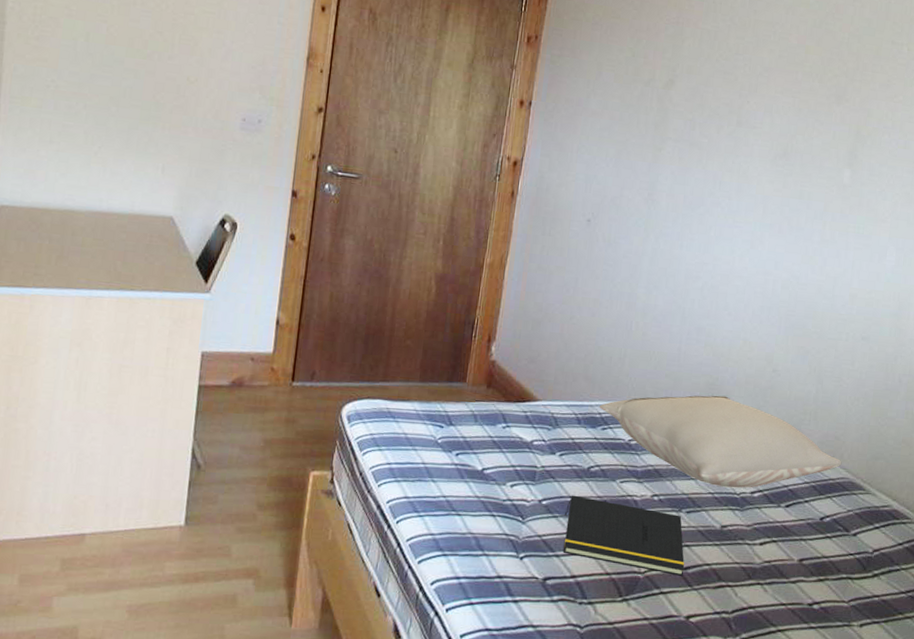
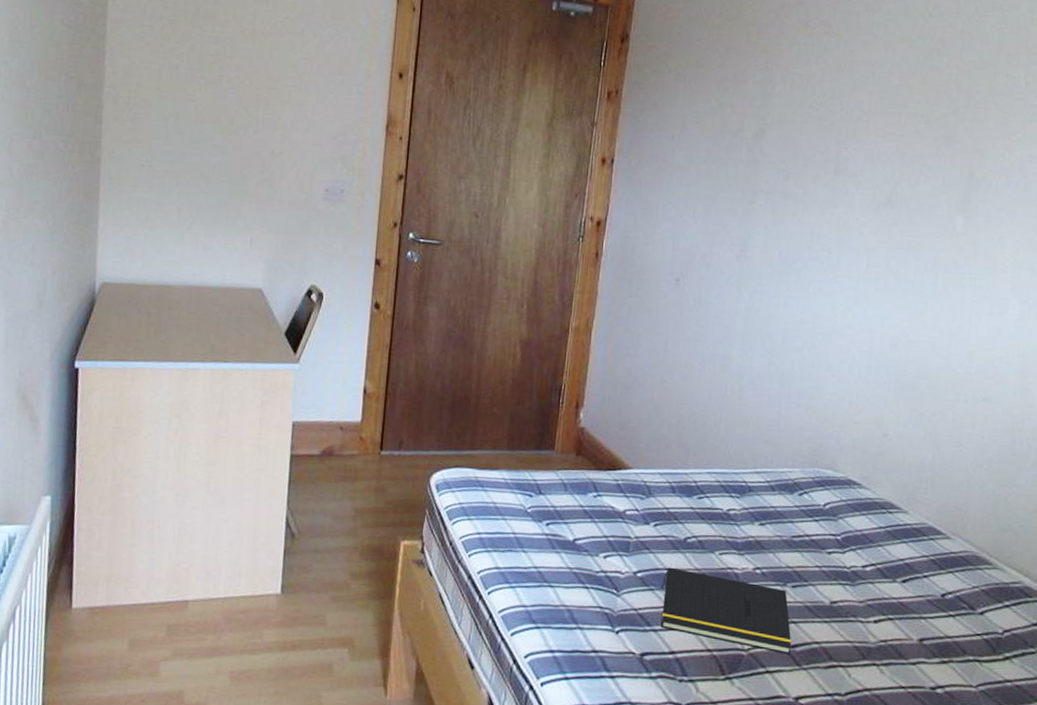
pillow: present [599,395,842,488] -> none [694,462,964,562]

